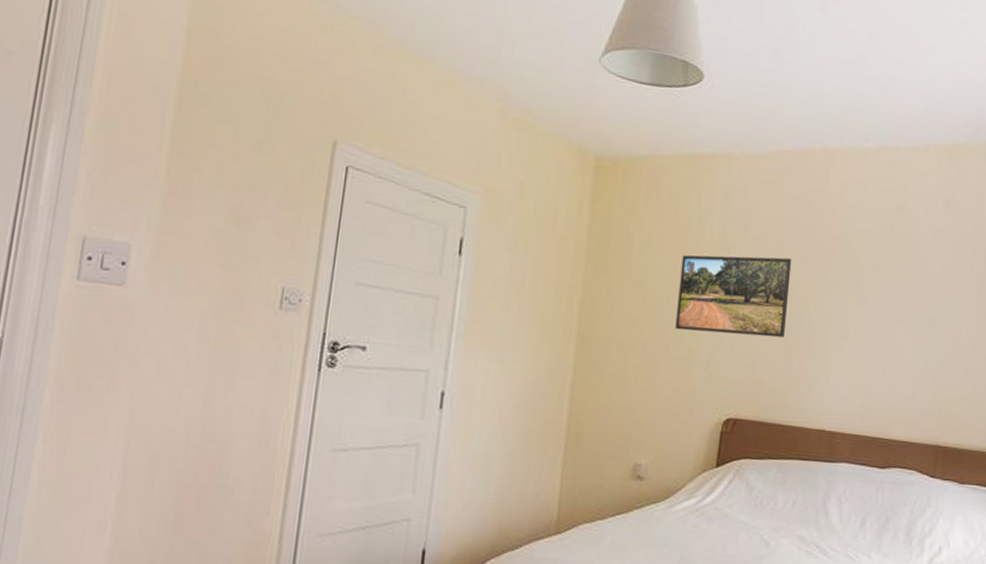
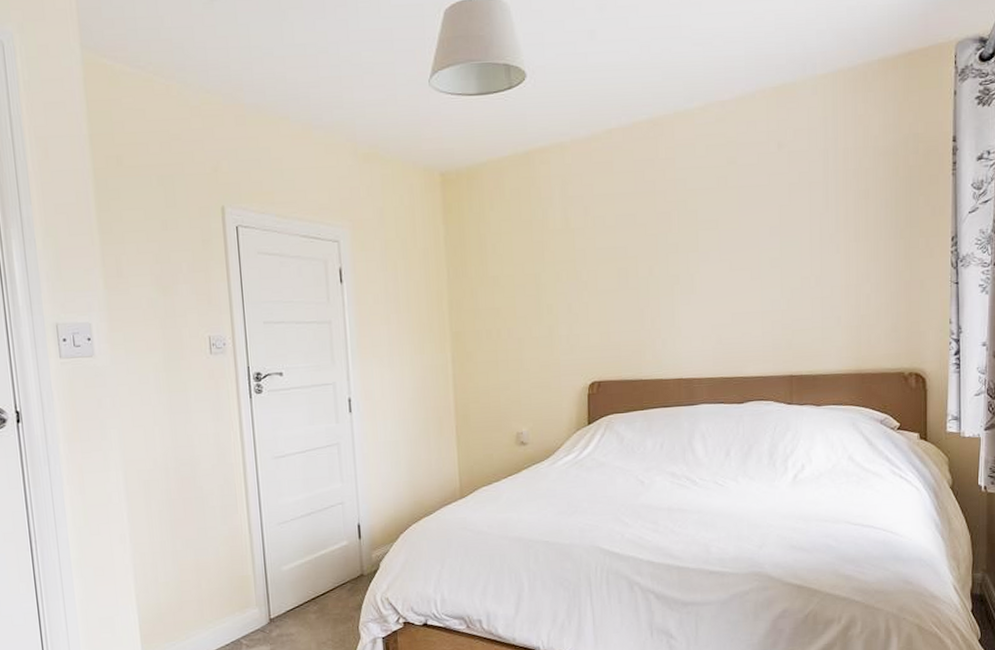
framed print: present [675,254,792,338] -> none [531,230,634,313]

